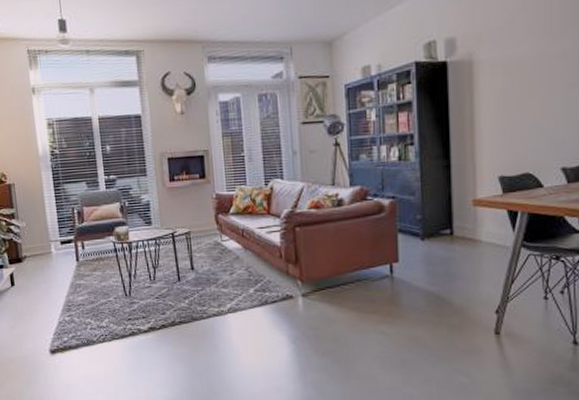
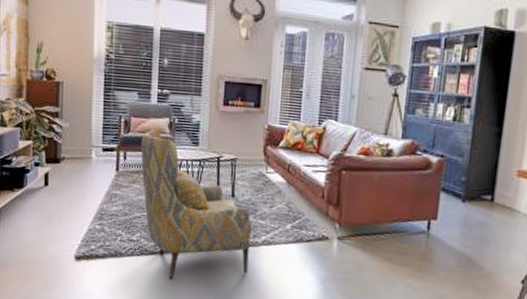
armchair: none [96,214,218,360] -> present [140,128,252,280]

